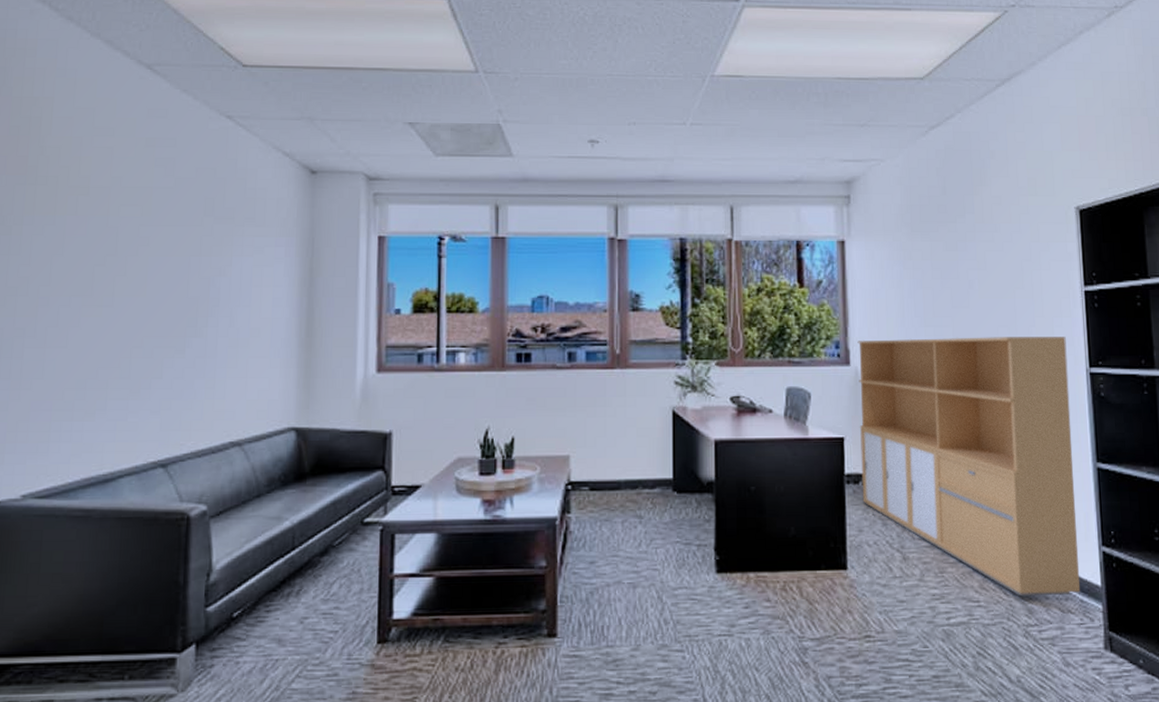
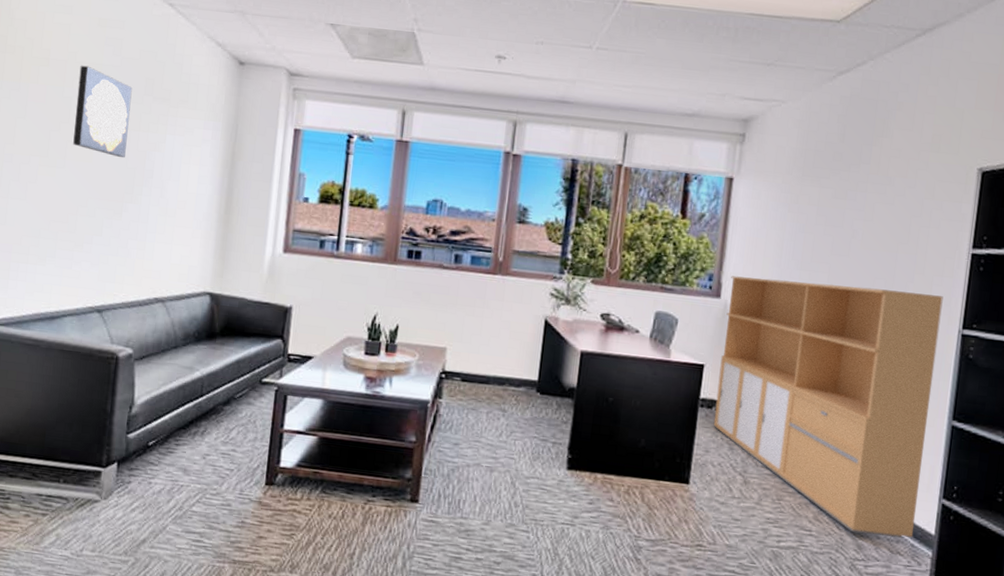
wall art: none [122,190,190,287] -> present [73,65,132,157]

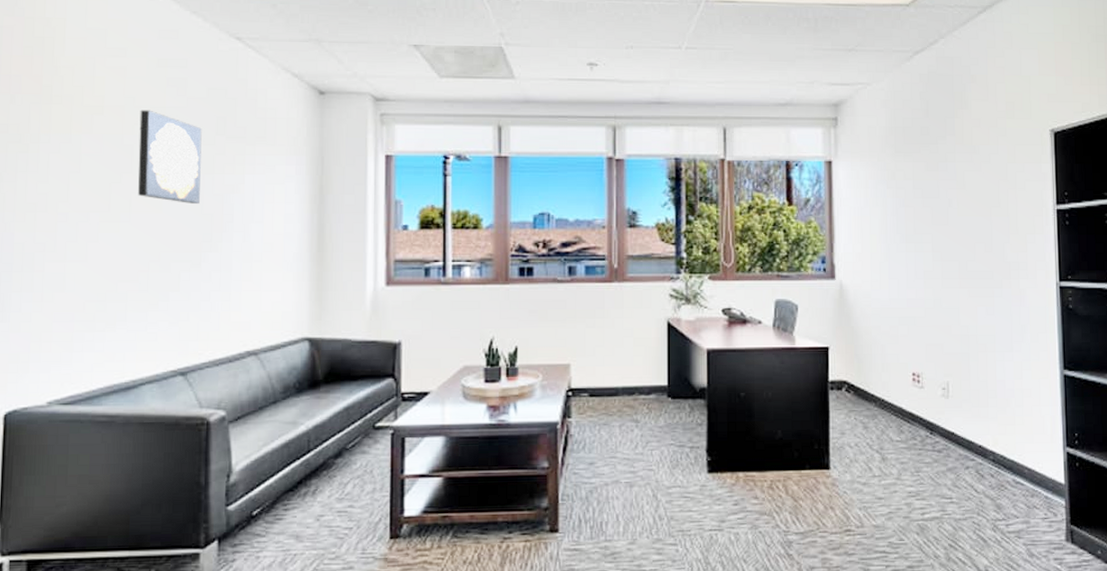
storage cabinet: present [713,276,943,538] -> none [842,252,1046,493]

